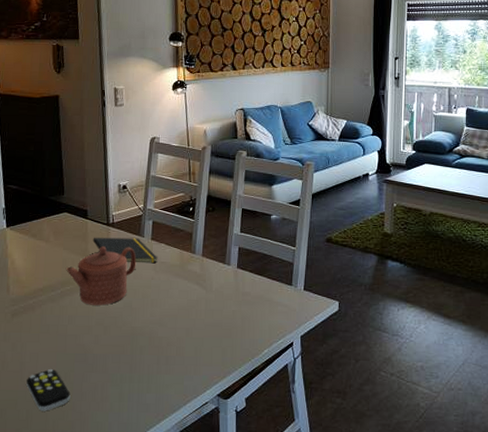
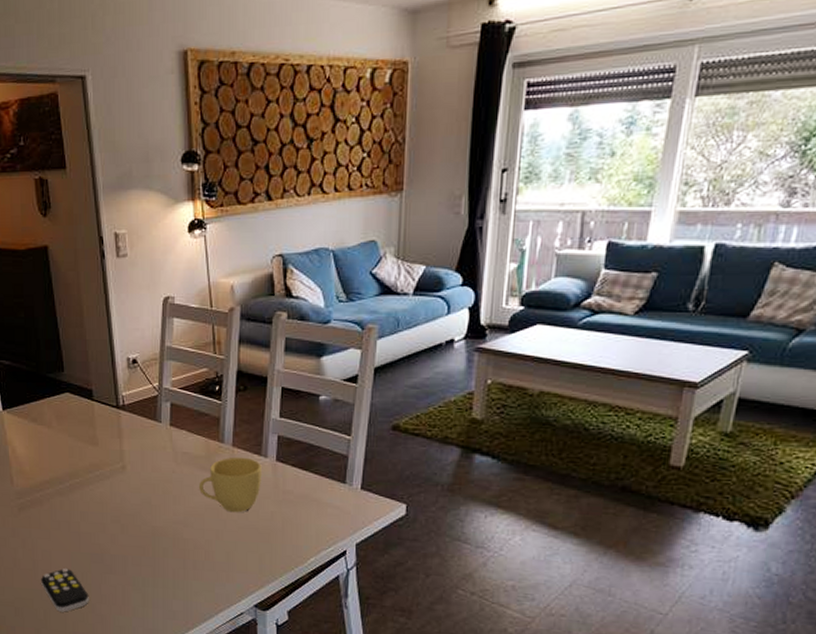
teapot: present [66,246,137,306] -> none [74,433,154,501]
notepad: present [93,237,158,263] -> none [101,422,179,453]
cup: none [173,265,225,313] -> present [199,456,262,513]

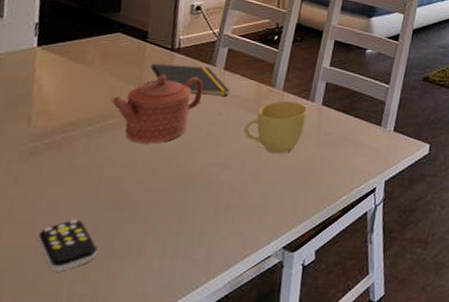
teapot: none [74,433,154,501] -> present [111,74,204,144]
notepad: none [101,422,179,453] -> present [150,63,230,96]

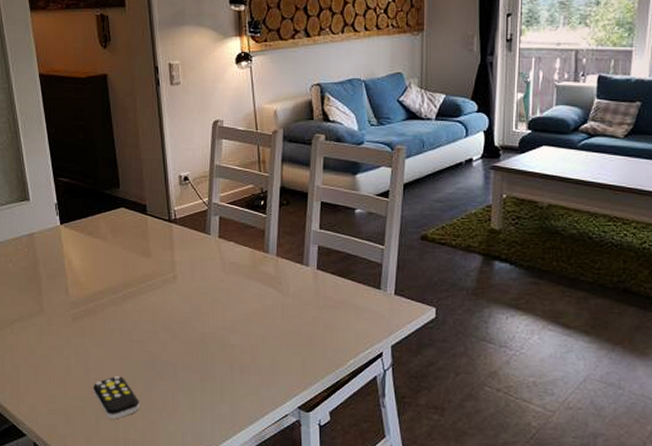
teapot: present [111,74,204,144] -> none [127,245,203,310]
notepad: present [150,63,230,96] -> none [154,235,227,264]
cup: present [244,100,308,154] -> none [246,266,304,319]

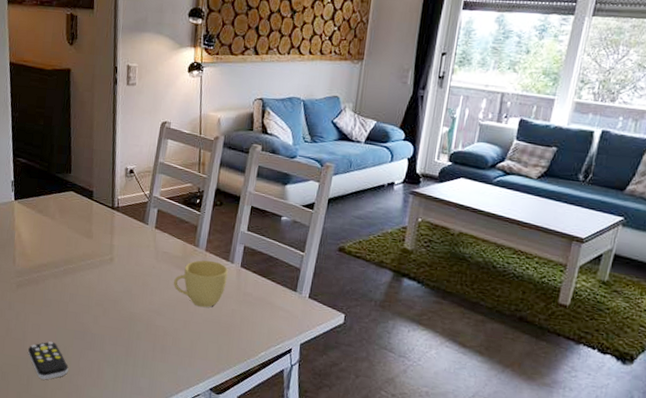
cup: none [246,266,304,319] -> present [174,260,228,308]

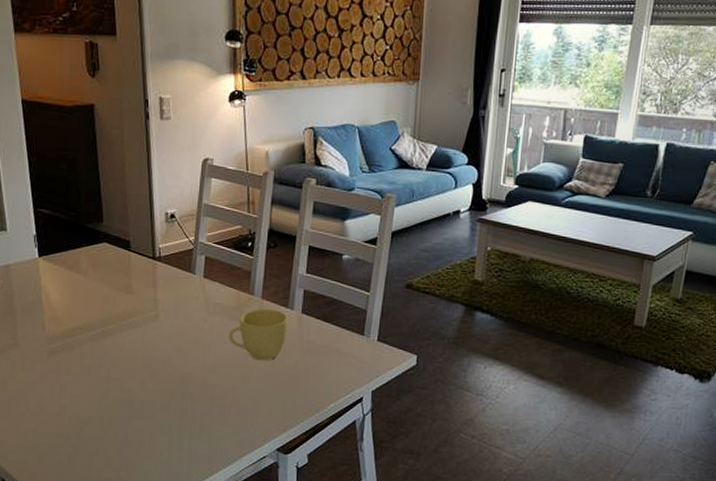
remote control: present [28,341,69,380] -> none [67,414,116,457]

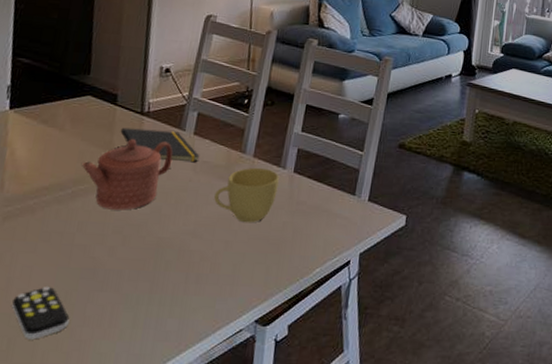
remote control: none [67,414,116,457] -> present [12,287,70,340]
teapot: none [108,283,187,348] -> present [82,139,173,211]
notepad: none [137,272,211,303] -> present [120,127,200,162]

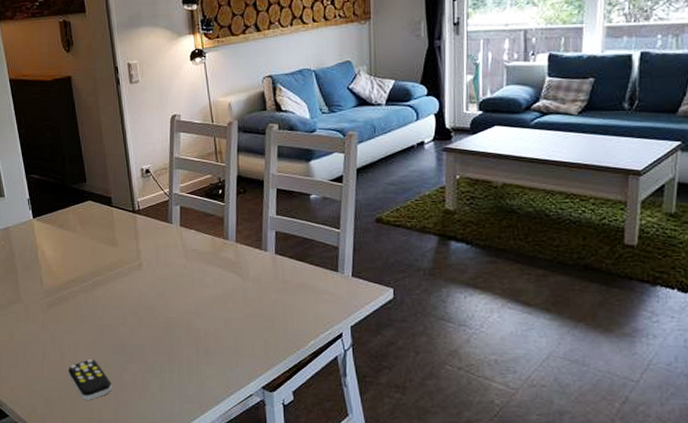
teapot: present [82,139,173,211] -> none [96,235,167,296]
notepad: present [120,127,200,162] -> none [119,225,189,251]
cup: present [214,167,279,223] -> none [208,251,263,302]

